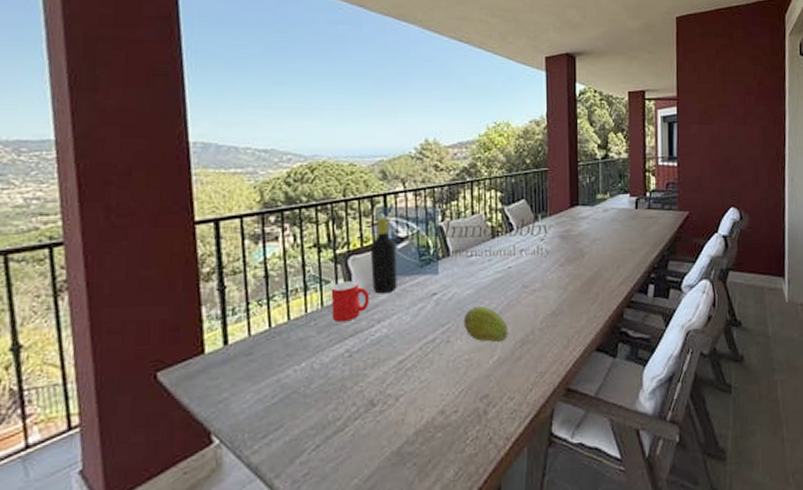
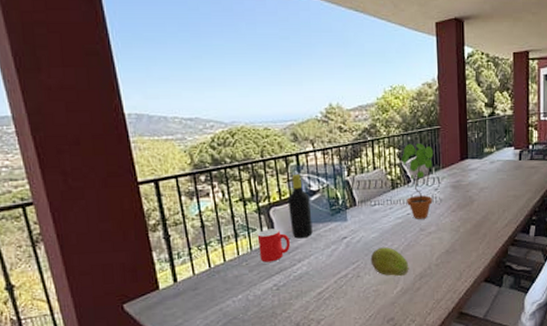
potted plant: none [504,186,540,274] -> present [402,143,434,219]

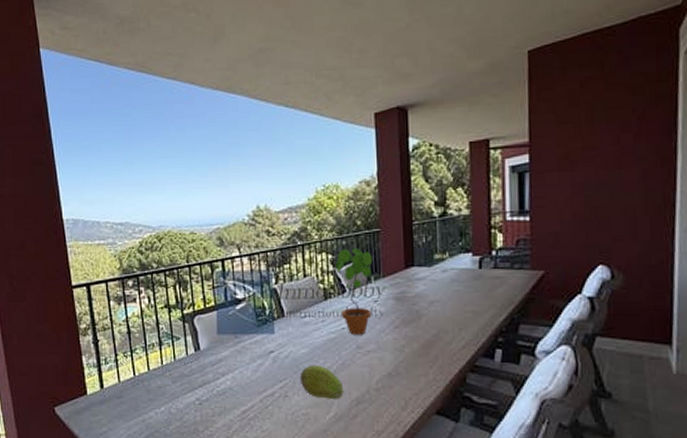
cup: present [257,228,290,262] -> none [181,338,214,374]
bottle: present [287,173,313,239] -> none [212,280,238,350]

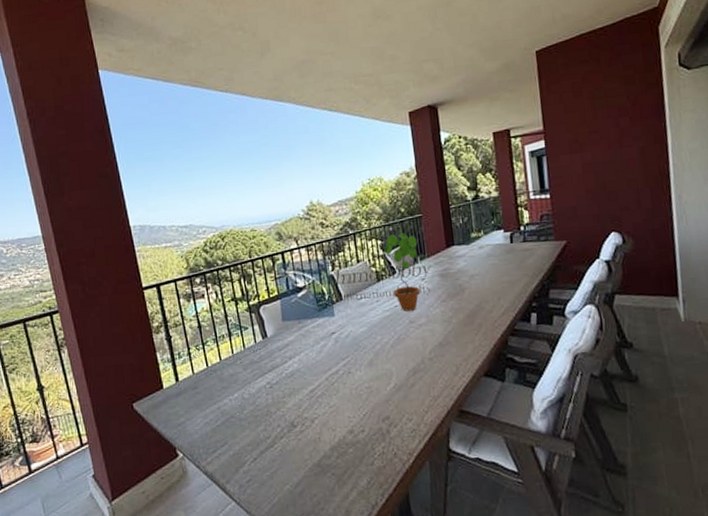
fruit: present [299,365,344,400] -> none [360,341,402,373]

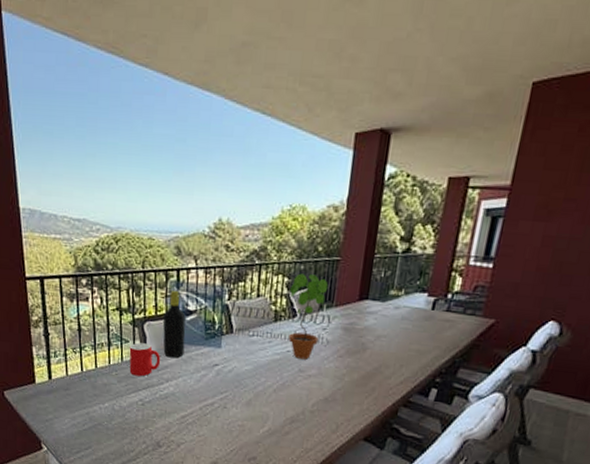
cup: none [249,326,281,360] -> present [129,342,160,377]
bottle: none [275,271,302,336] -> present [162,290,186,358]

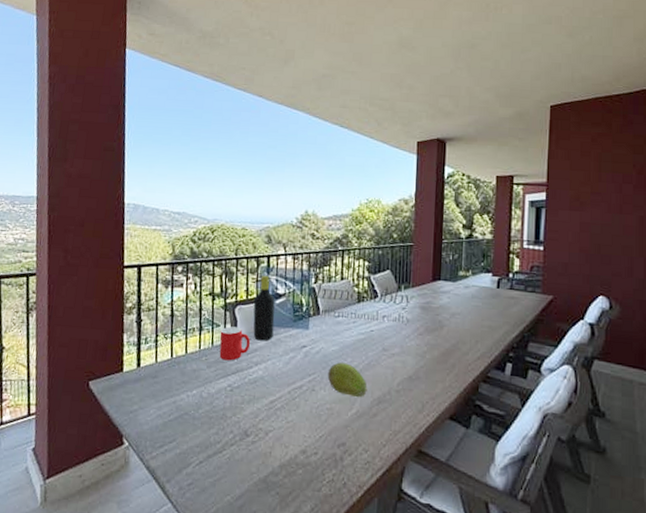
fruit: none [239,382,281,417] -> present [327,362,368,398]
potted plant: present [288,273,329,360] -> none [370,258,405,338]

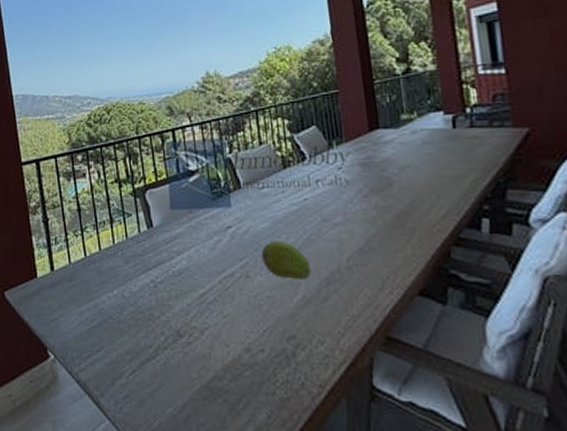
cup: present [219,326,250,361] -> none [133,214,168,253]
bottle: present [253,275,275,341] -> none [164,151,192,227]

